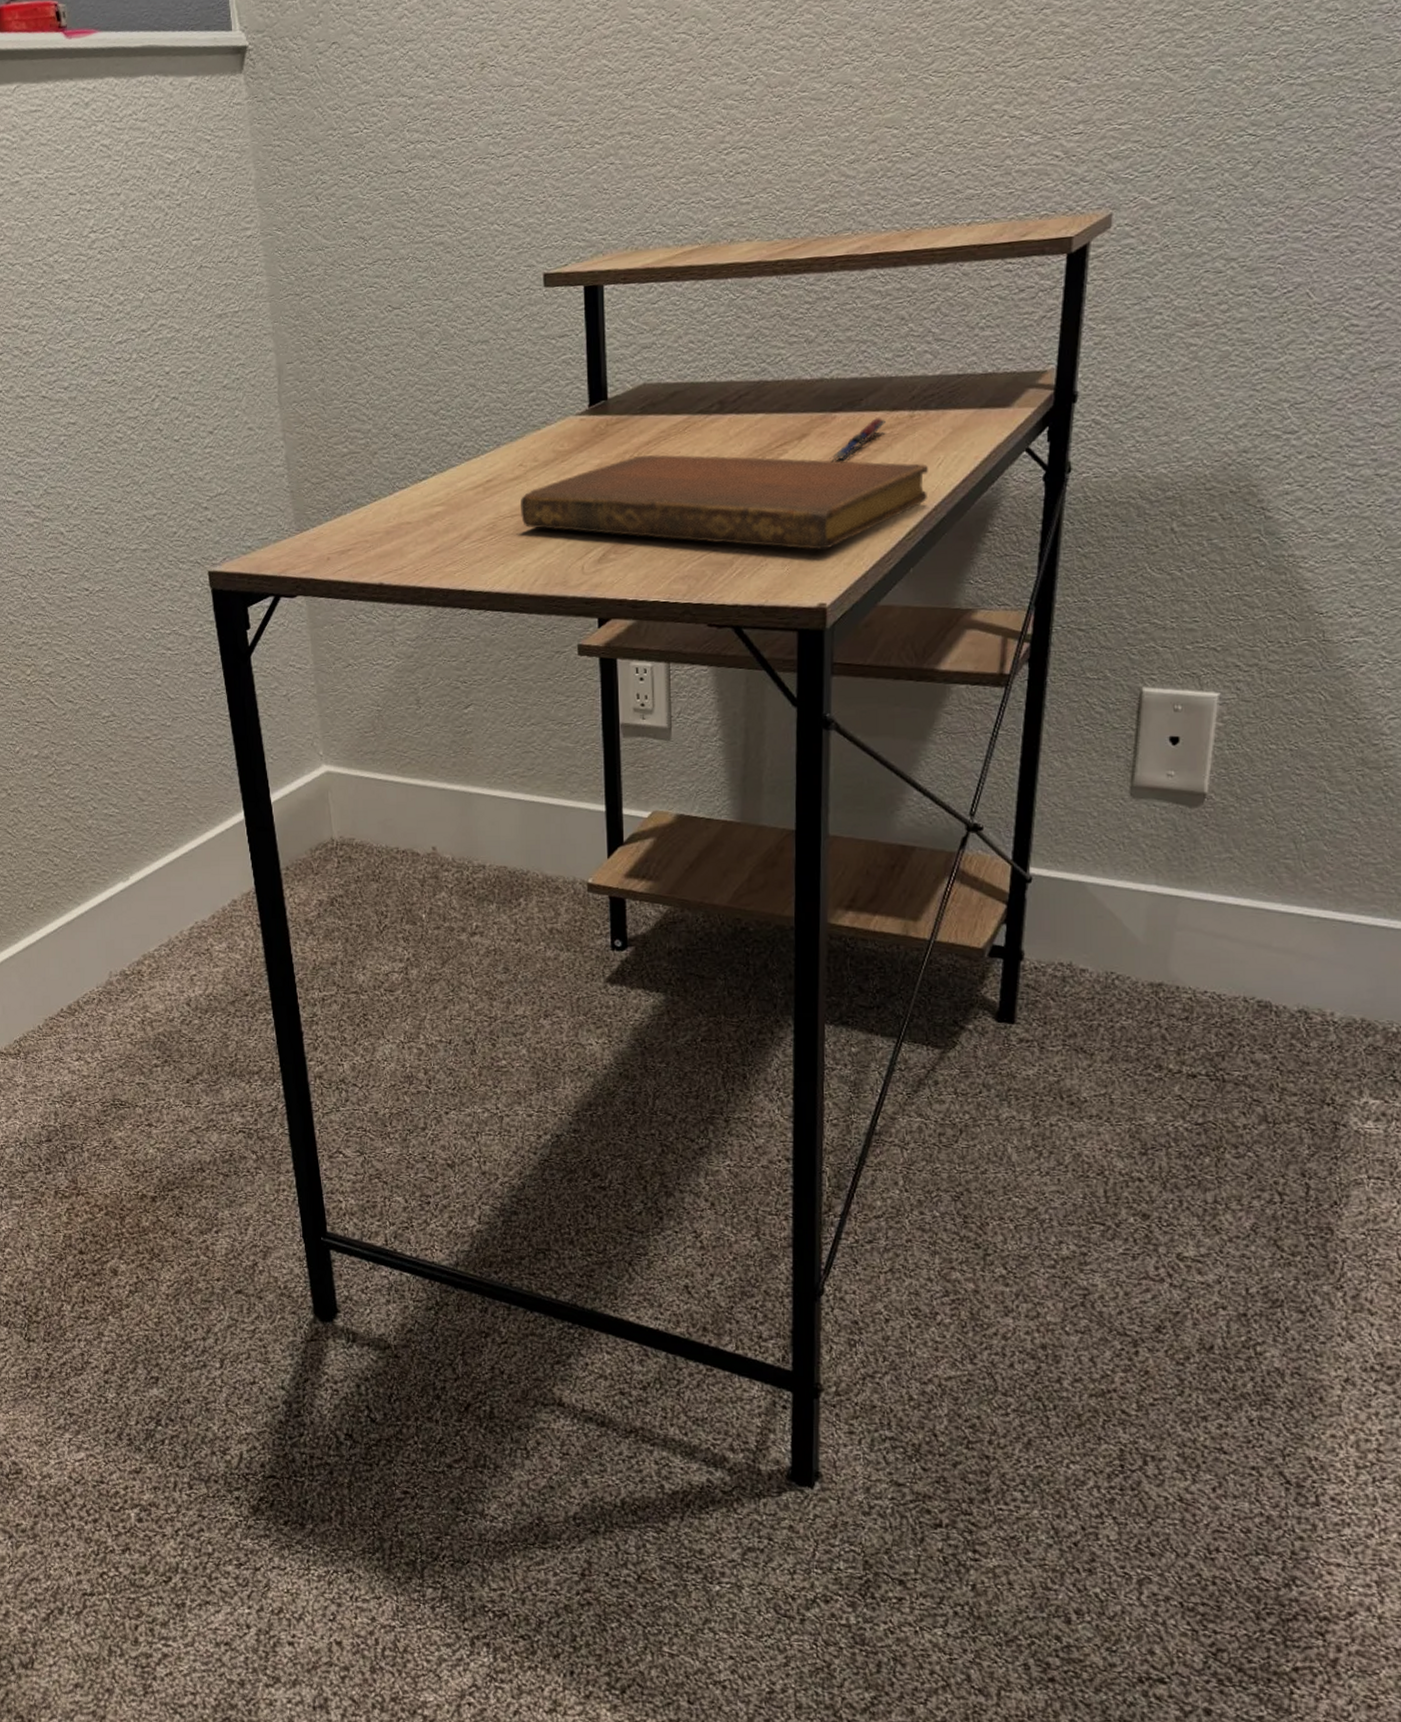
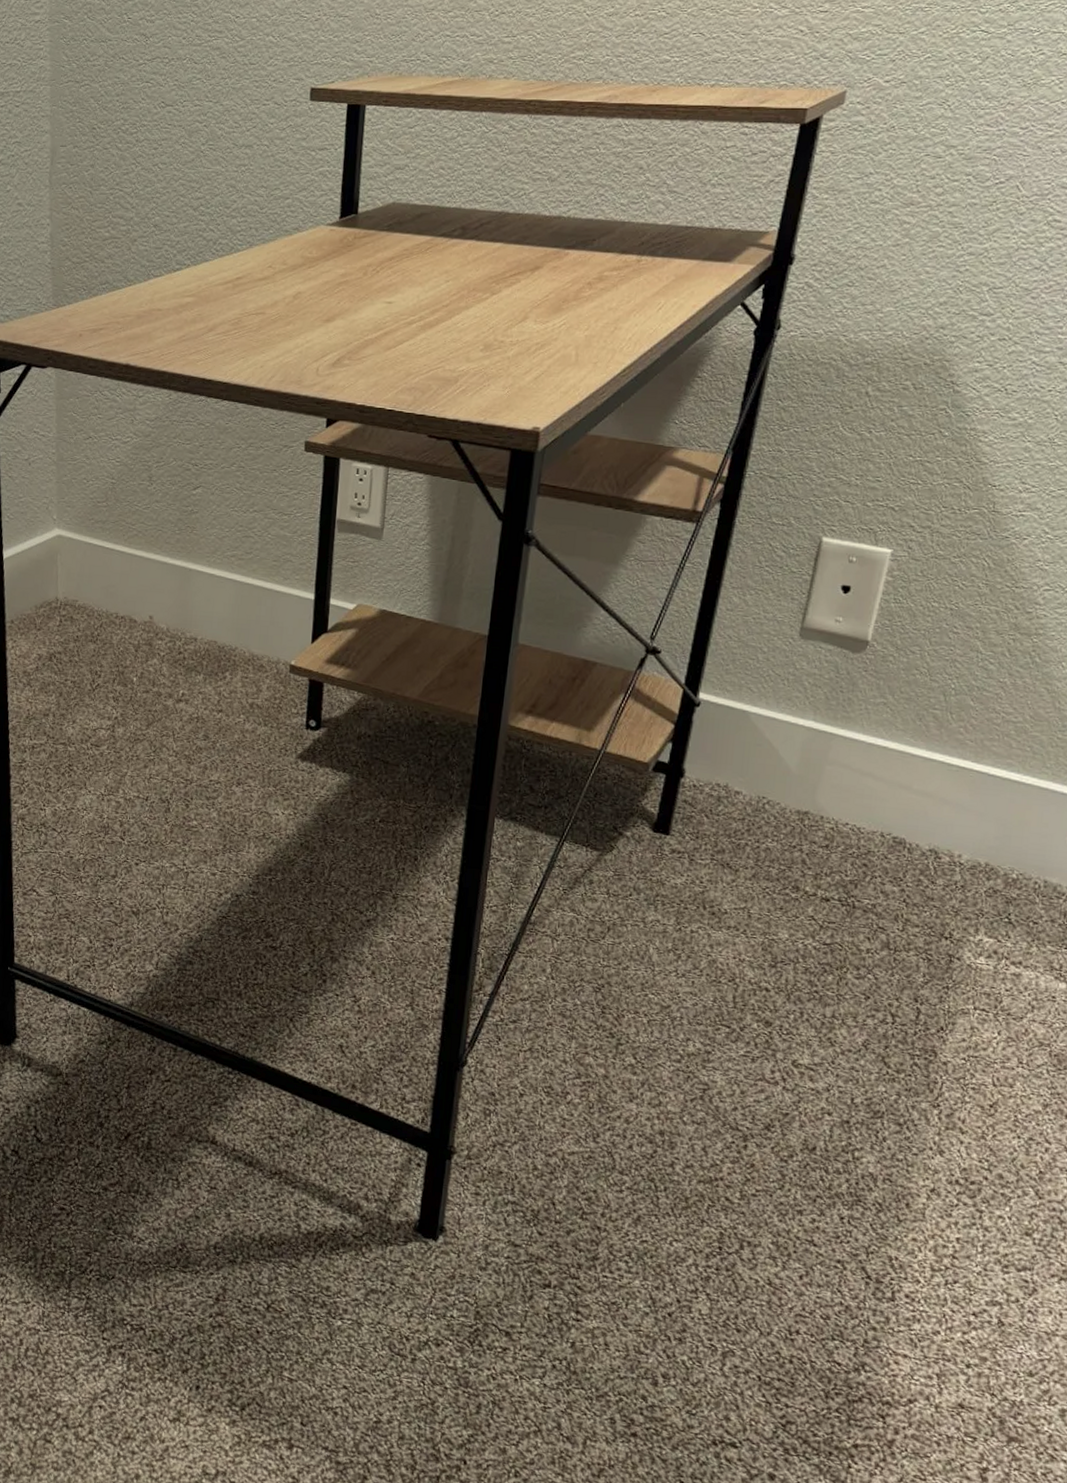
notebook: present [521,454,929,550] -> none [265,269,649,377]
pen: present [829,418,886,460] -> none [558,259,614,294]

